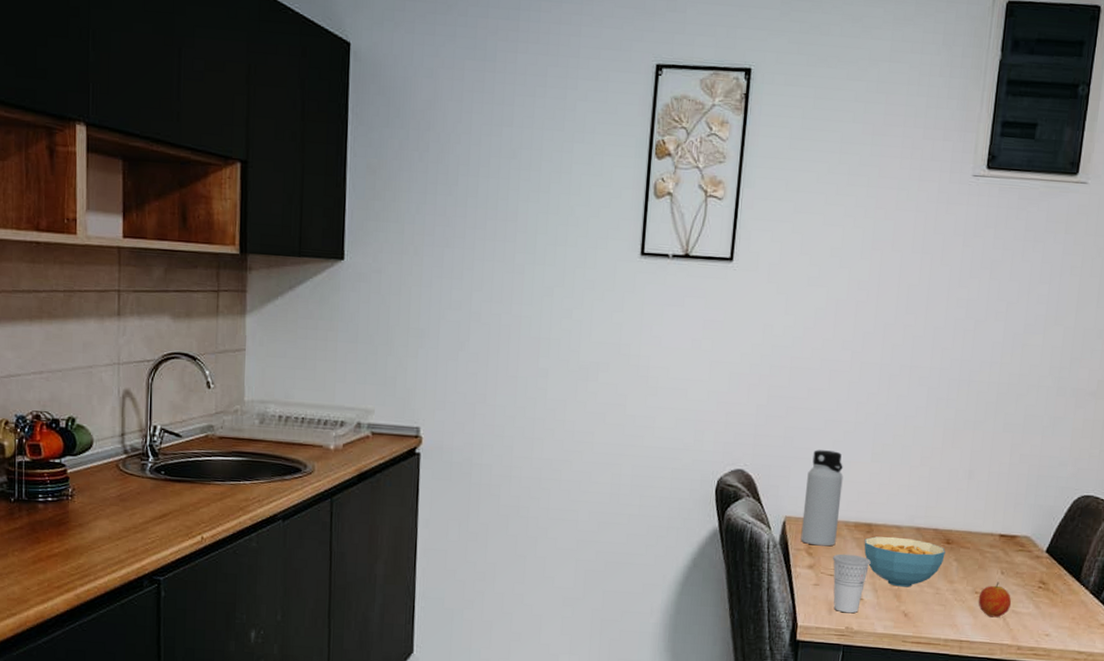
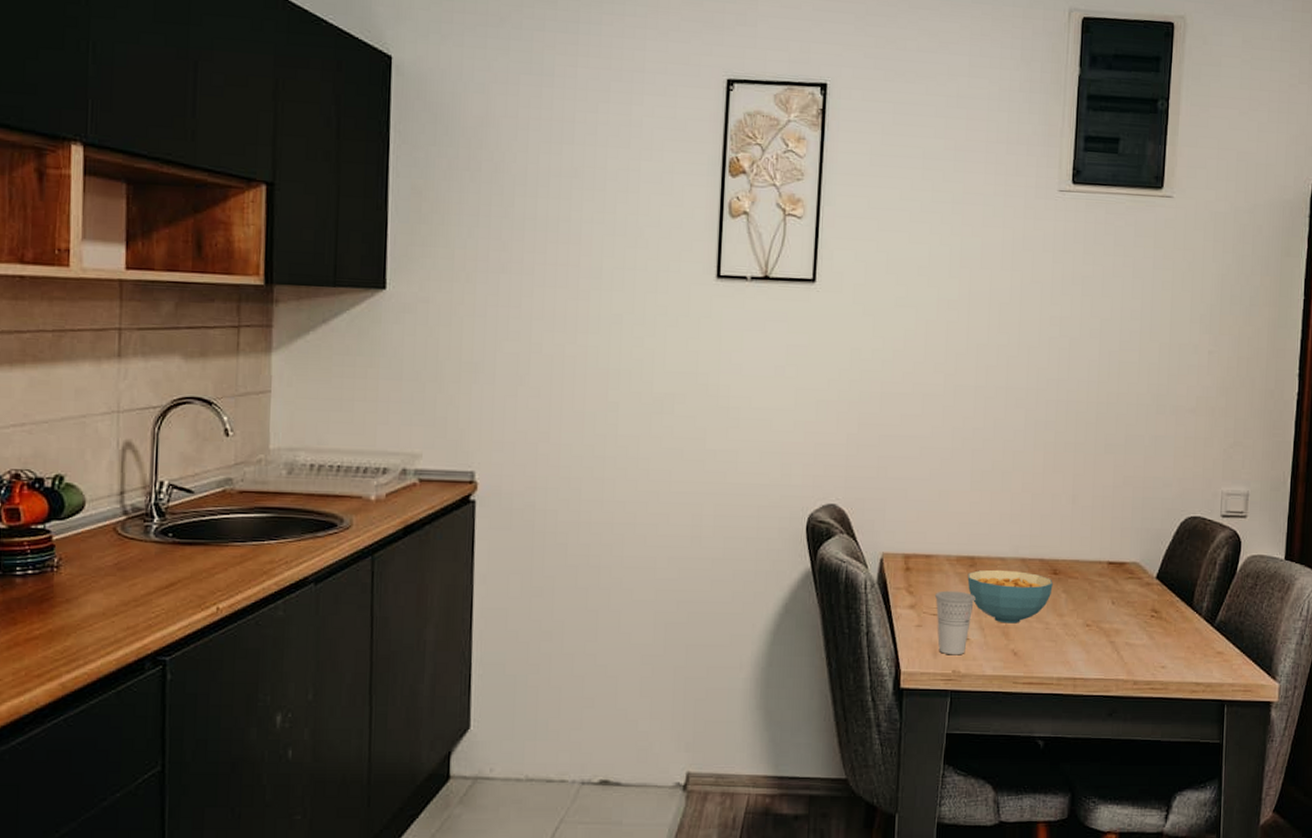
water bottle: present [800,450,843,546] -> none [900,480,942,584]
fruit: present [978,582,1012,618] -> none [1090,613,1125,651]

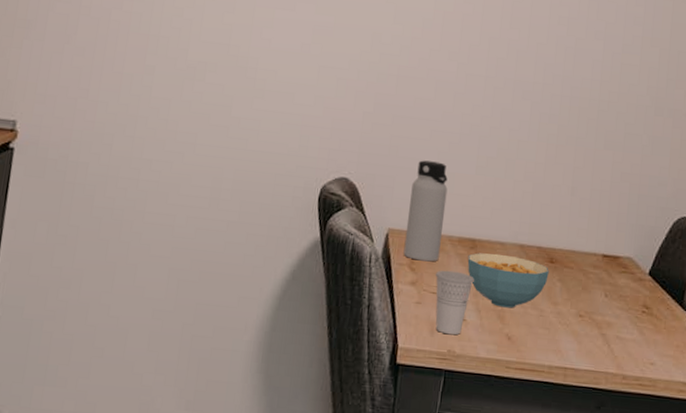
water bottle: none [900,480,942,584] -> present [403,160,448,262]

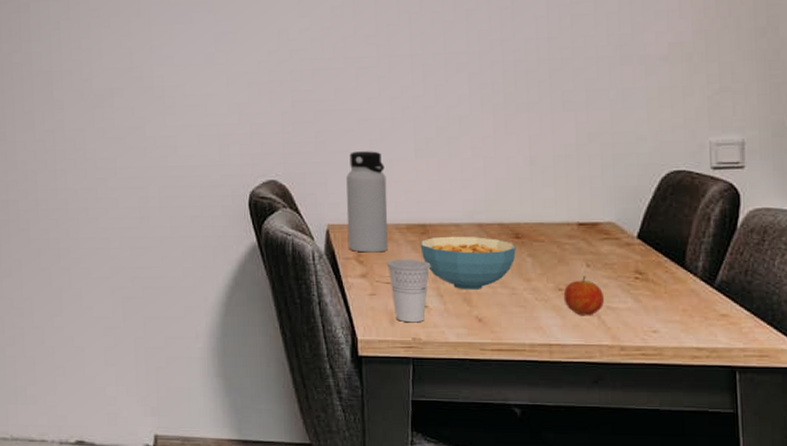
fruit: none [582,305,616,344] -> present [563,276,605,316]

